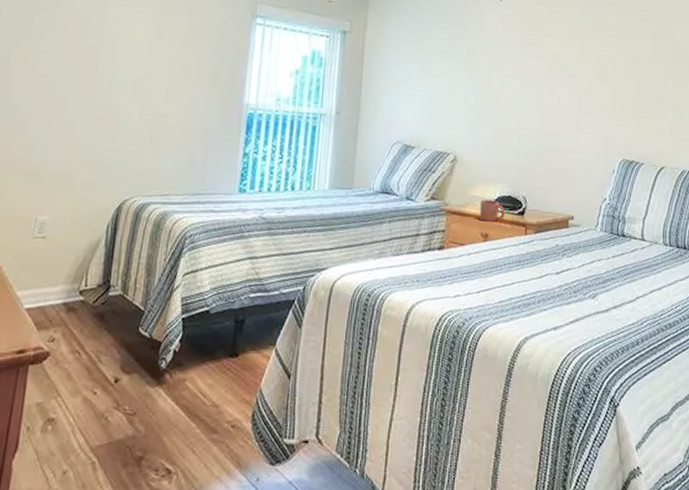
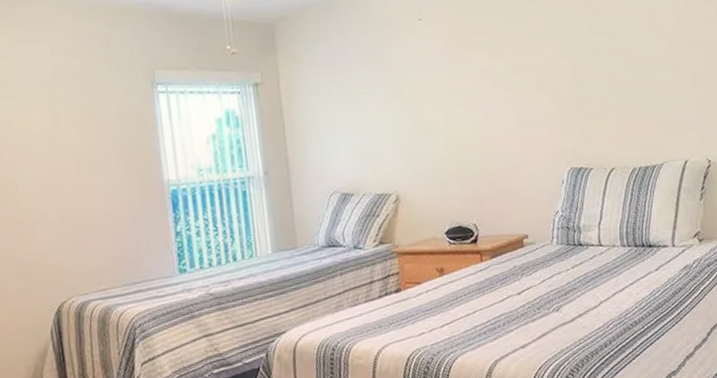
mug: present [480,200,506,222] -> none [431,233,458,257]

